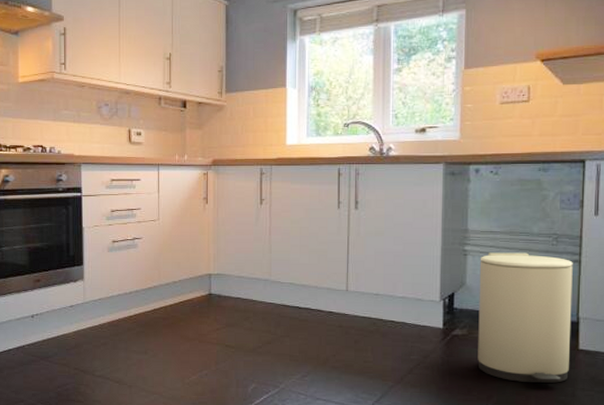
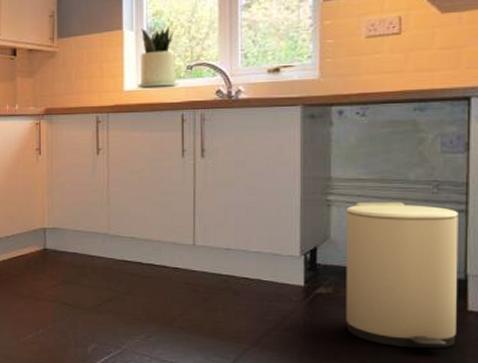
planter: none [298,85,337,145] -> present [137,25,179,90]

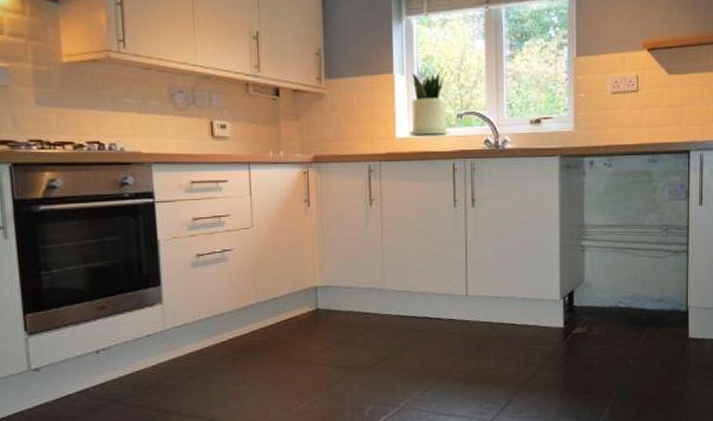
pedal bin: present [346,202,458,348] -> none [597,245,682,376]

